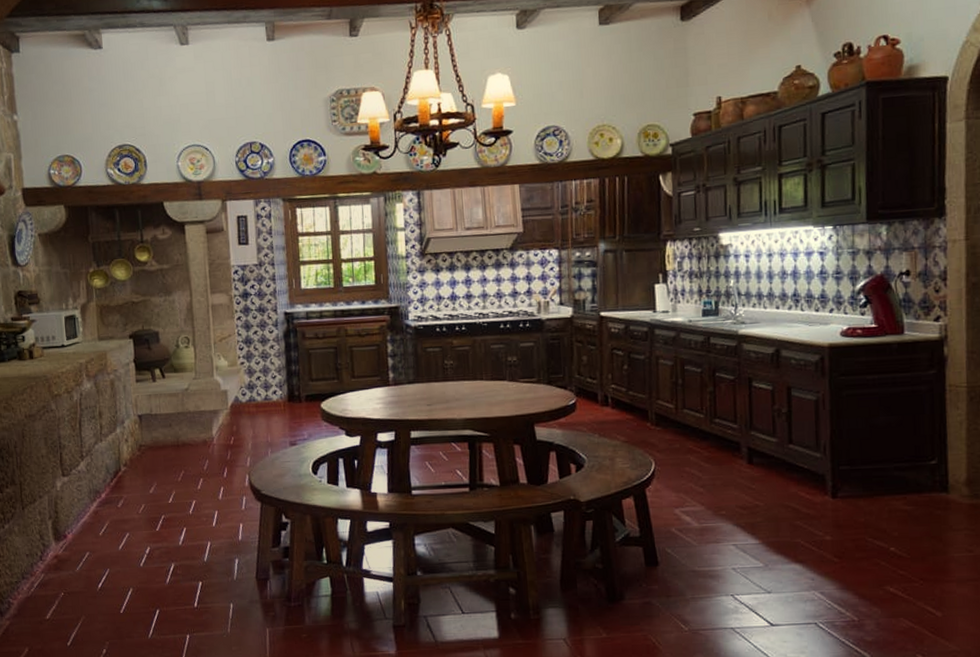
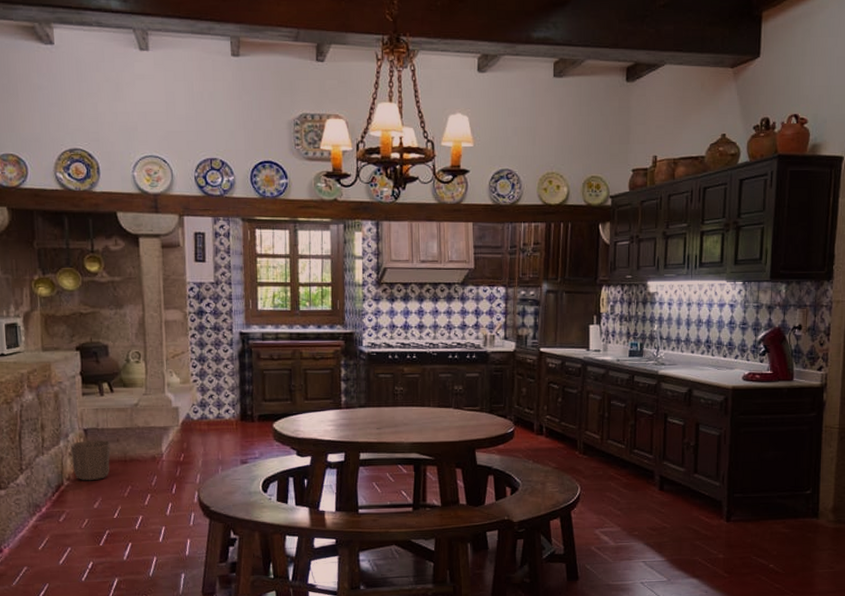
waste basket: none [126,425,164,467] -> present [70,439,111,481]

